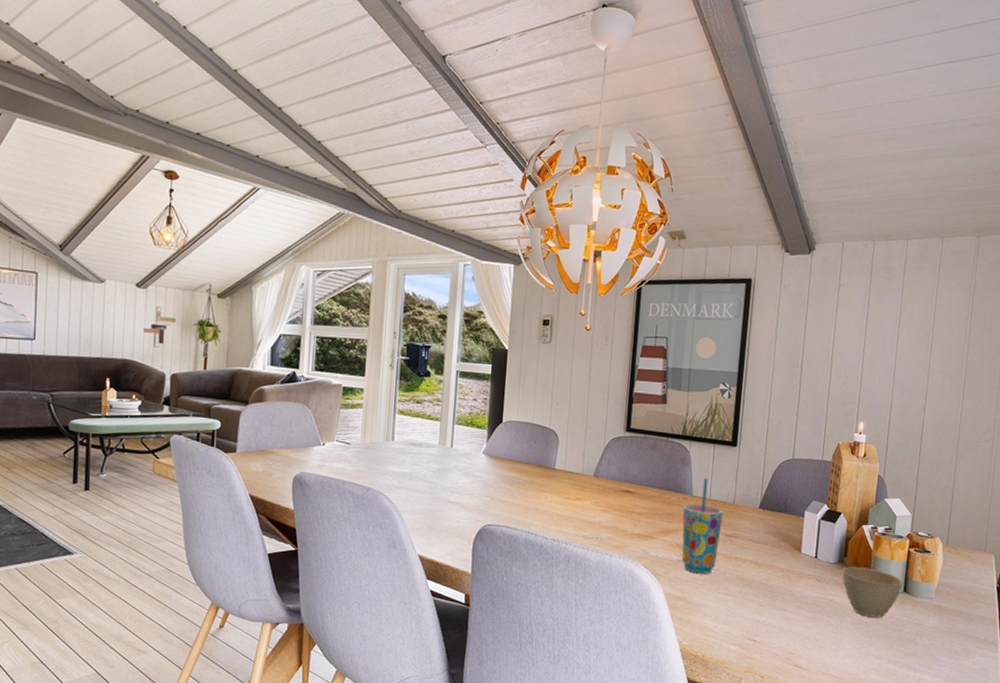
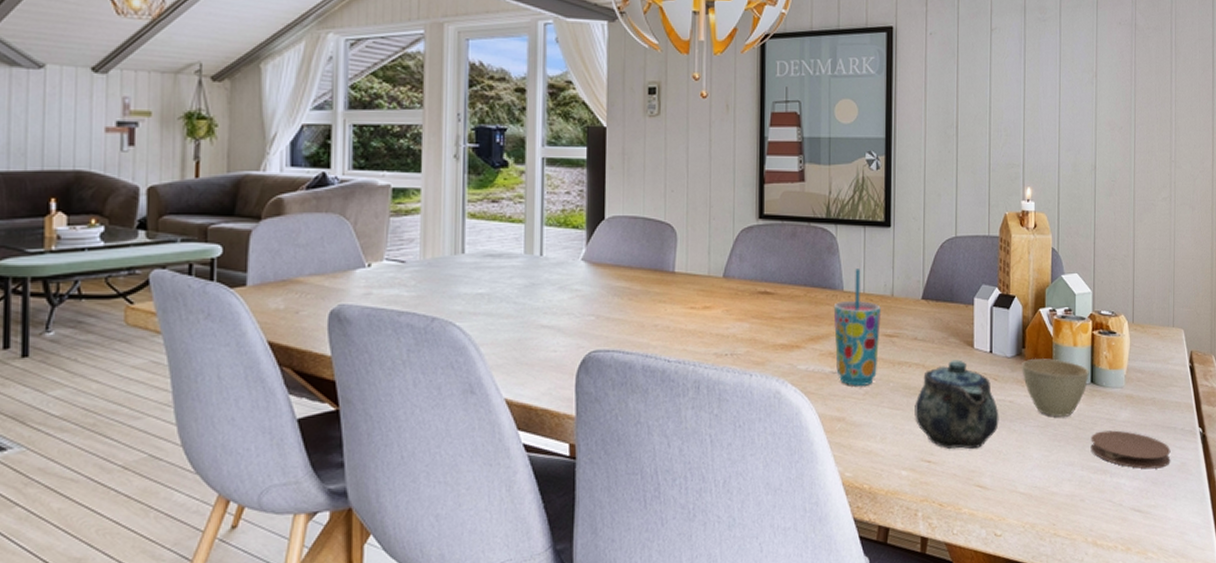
teapot: none [745,560,819,635] -> present [914,359,999,449]
coaster: none [898,633,972,670] -> present [1090,430,1171,469]

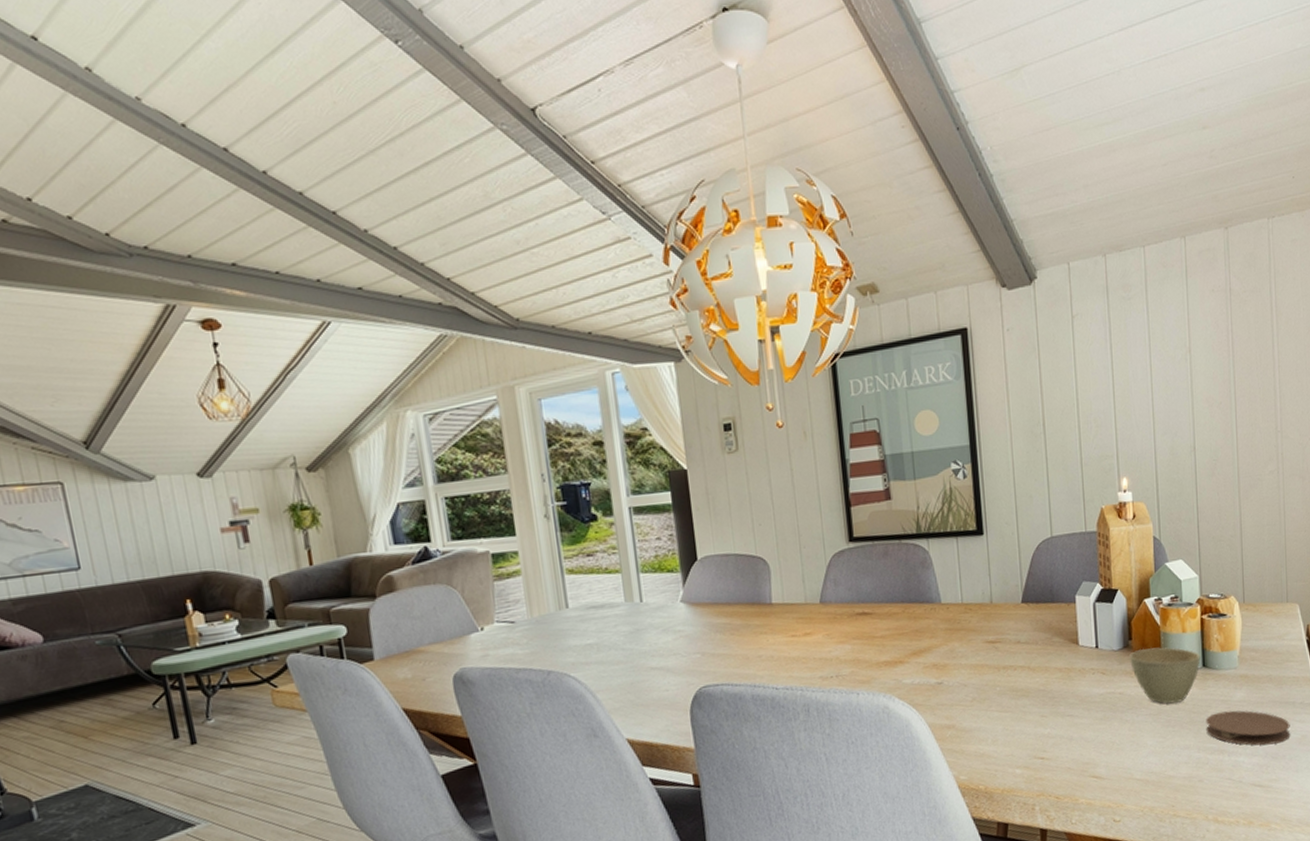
cup: present [833,269,881,386] -> none [932,580,983,695]
teapot: present [914,359,999,449] -> none [1023,658,1110,744]

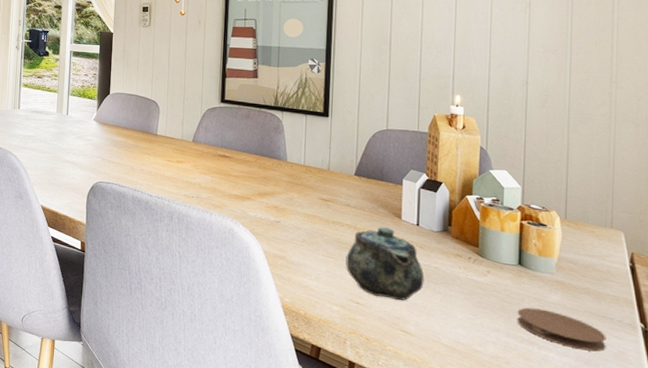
teapot: none [1023,658,1110,744] -> present [345,226,425,301]
cup: present [1130,647,1201,704] -> none [447,235,517,290]

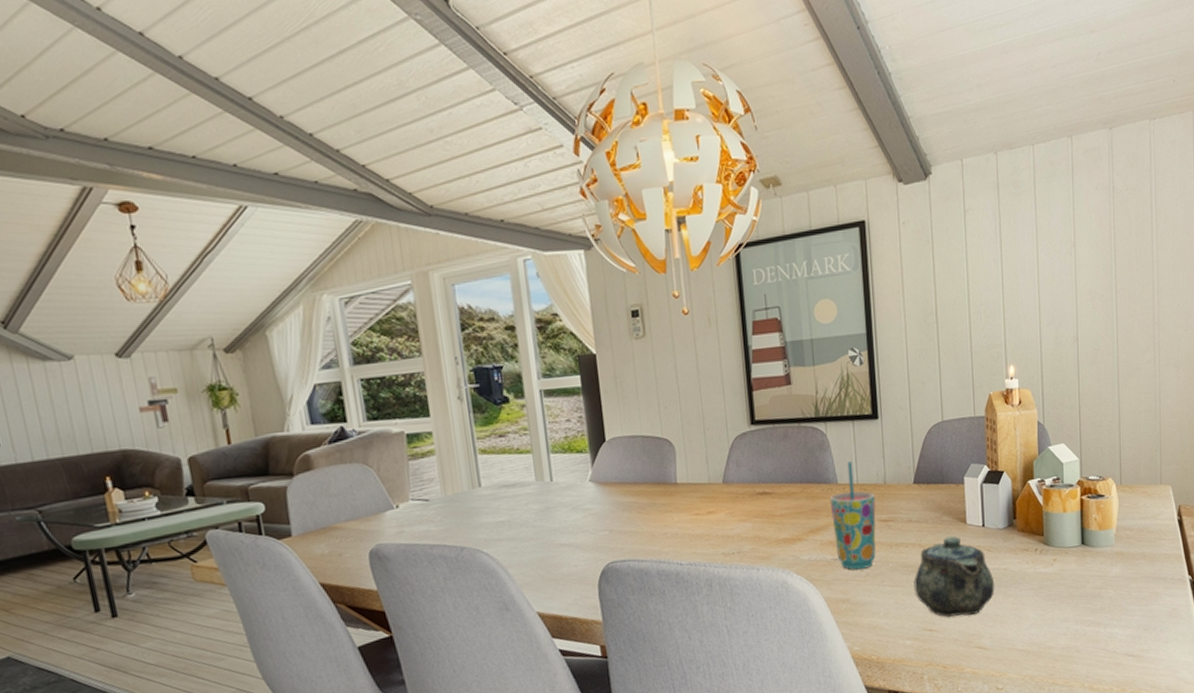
cup: none [278,146,318,236] -> present [829,461,876,570]
coaster: present [517,307,607,352] -> none [1083,585,1162,618]

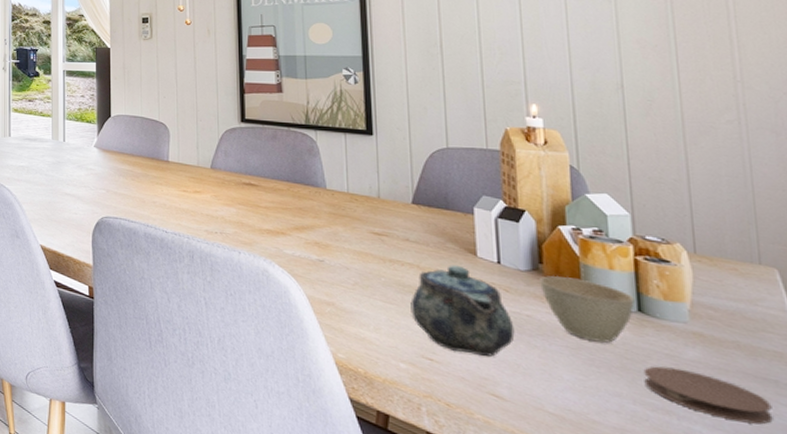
cup: present [829,461,876,570] -> none [317,170,367,277]
cup: none [1014,526,1080,580] -> present [540,275,635,344]
coaster: none [1083,585,1162,618] -> present [643,366,773,425]

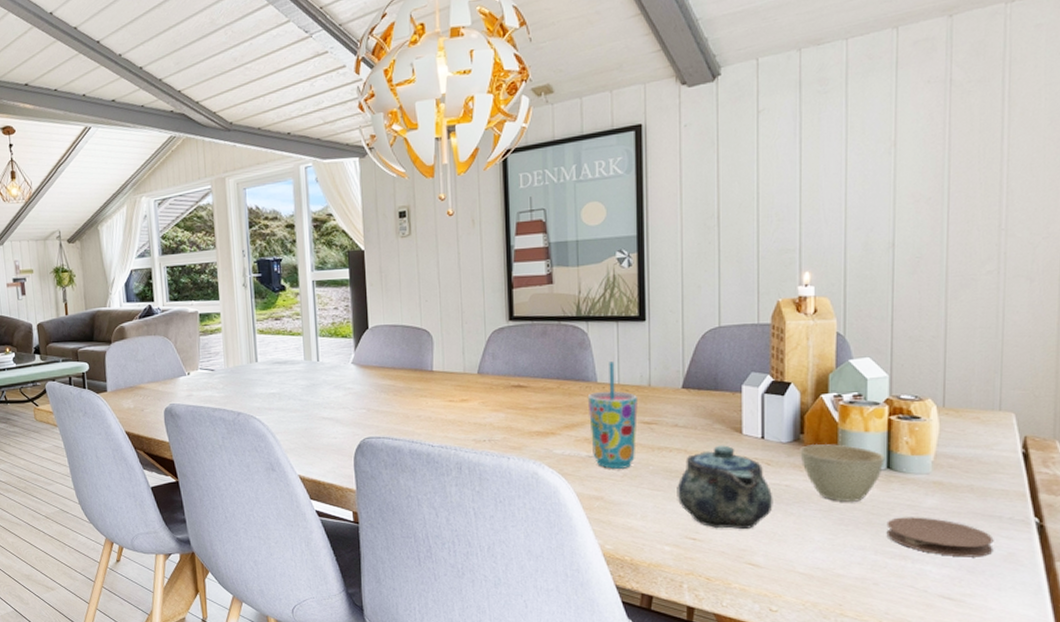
cup: none [317,170,367,277] -> present [587,361,638,469]

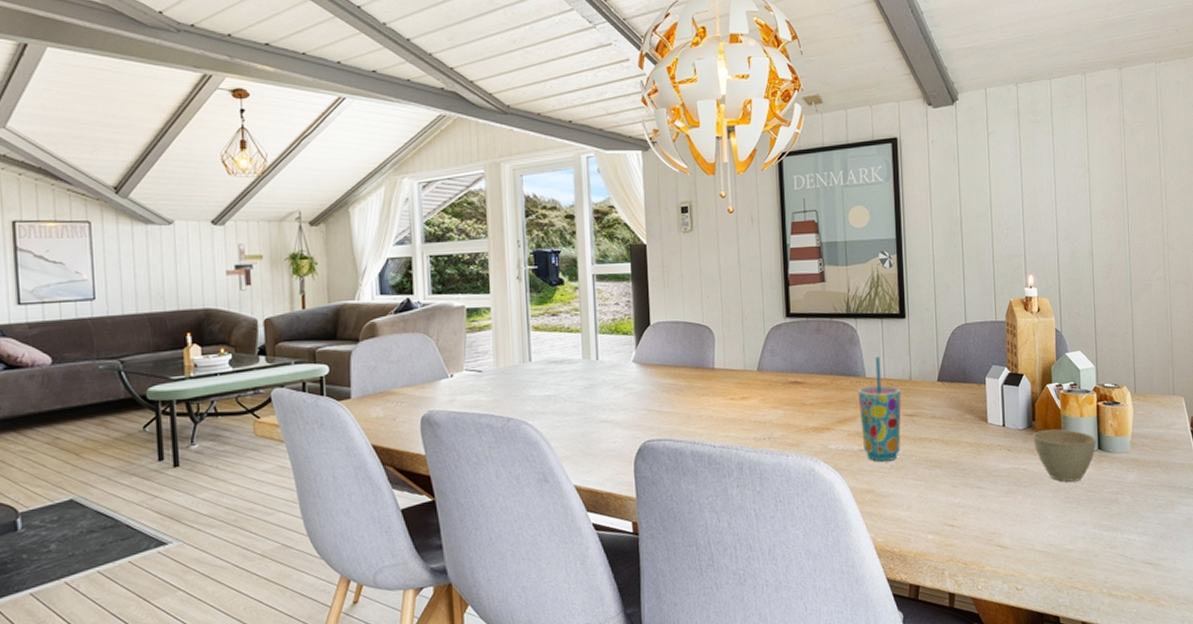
teapot: present [677,445,773,529] -> none [936,434,1015,514]
coaster: present [886,517,994,558] -> none [1101,491,1177,526]

